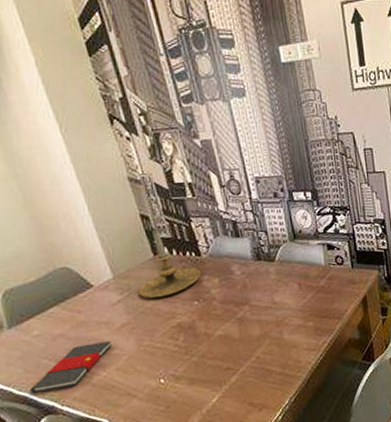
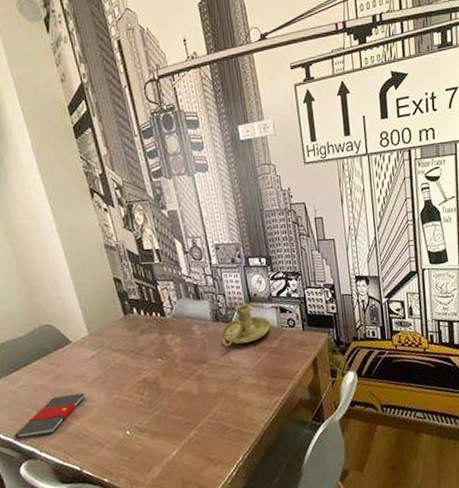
candle holder: present [139,229,201,299] -> none [111,291,165,355]
candle holder: none [263,240,318,287] -> present [221,303,271,346]

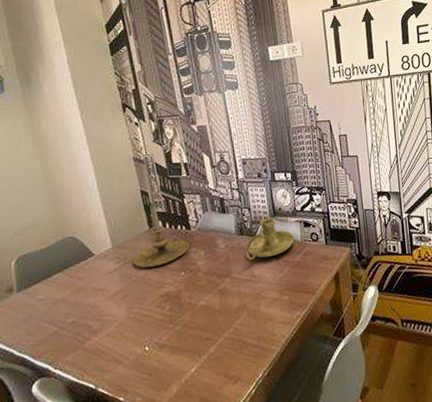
book: present [14,393,85,439] -> none [29,307,105,356]
candle holder: none [111,291,165,355] -> present [134,204,189,268]

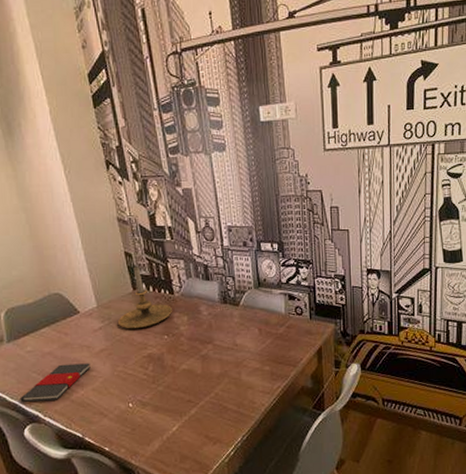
book: none [29,307,105,356] -> present [20,363,90,402]
candle holder: present [245,217,295,260] -> none [228,288,278,329]

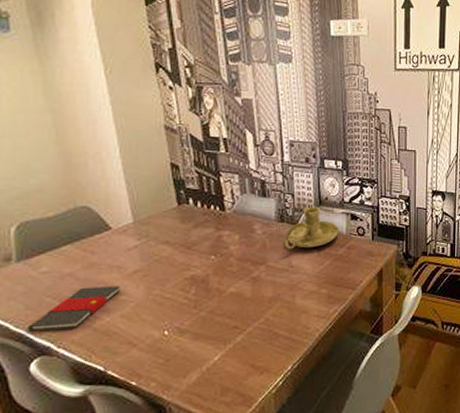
candle holder: present [118,266,172,329] -> none [158,180,222,248]
candle holder: none [228,288,278,329] -> present [284,206,339,249]

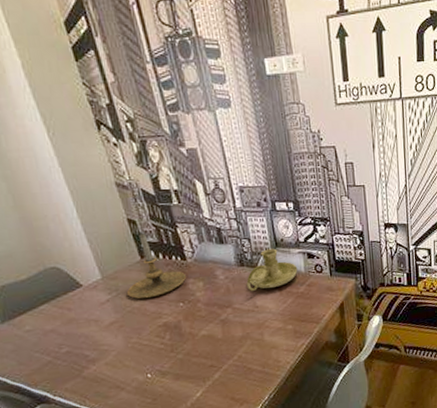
book: present [27,286,120,332] -> none [23,337,101,384]
candle holder: none [158,180,222,248] -> present [127,233,186,299]

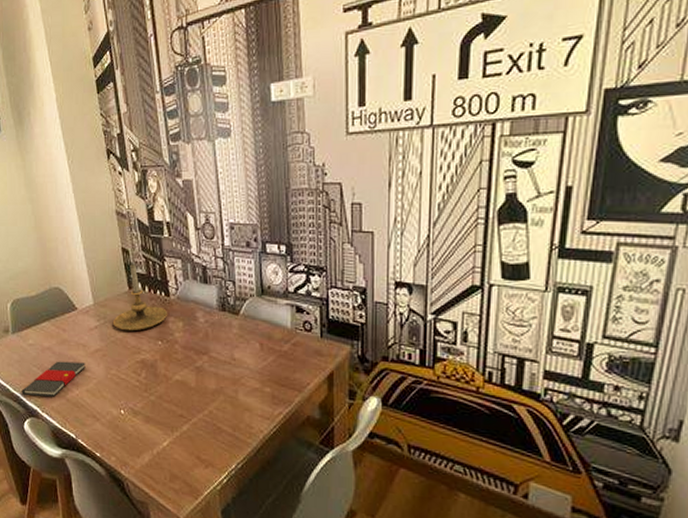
book: none [23,337,101,384] -> present [21,361,85,397]
candle holder: present [246,248,298,291] -> none [226,295,283,341]

